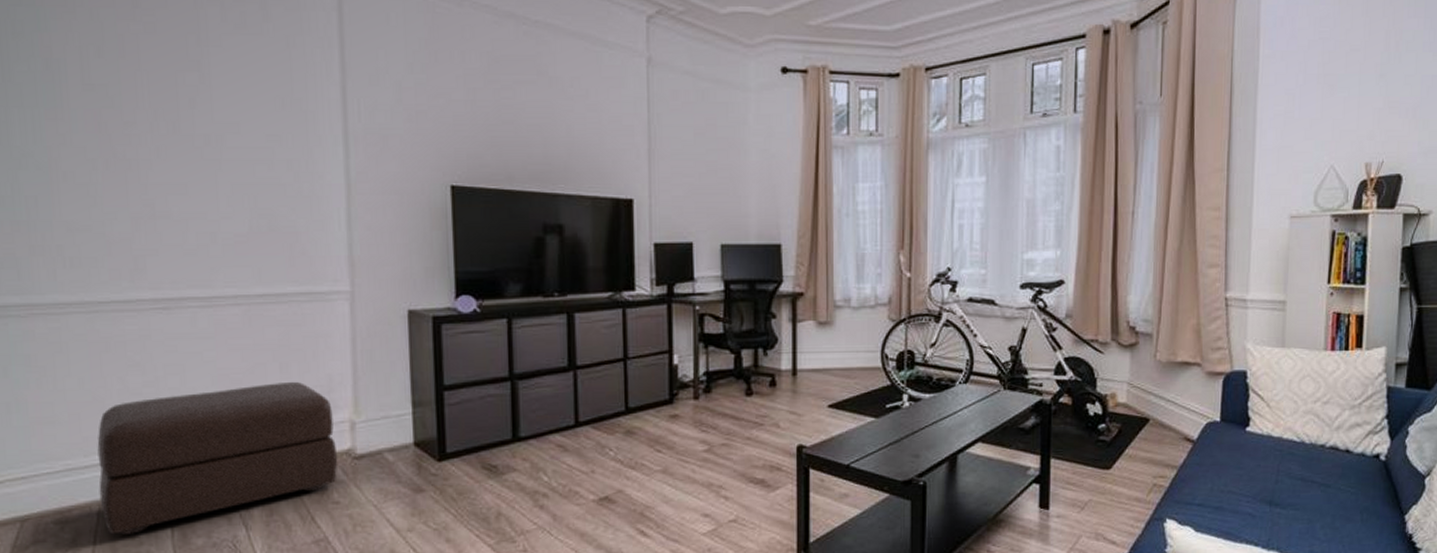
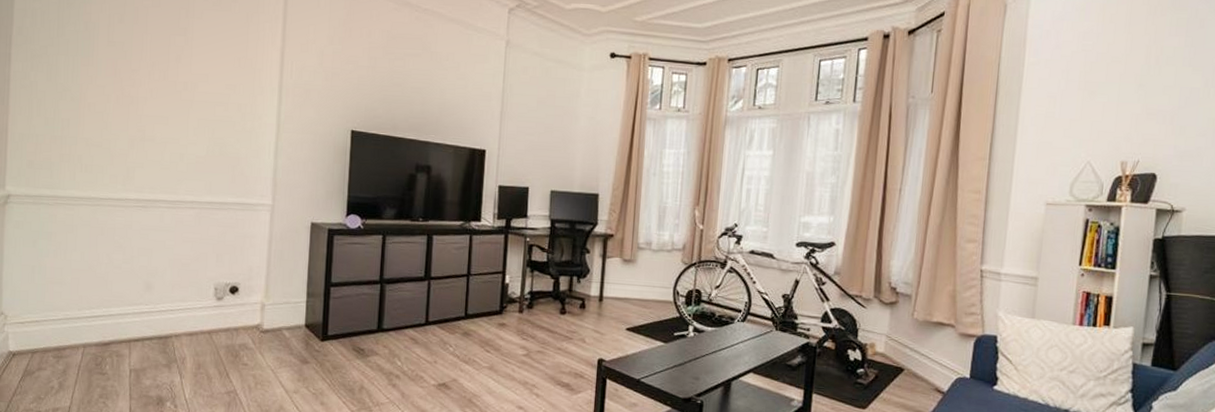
ottoman: present [97,381,338,535] -> none [85,268,250,371]

